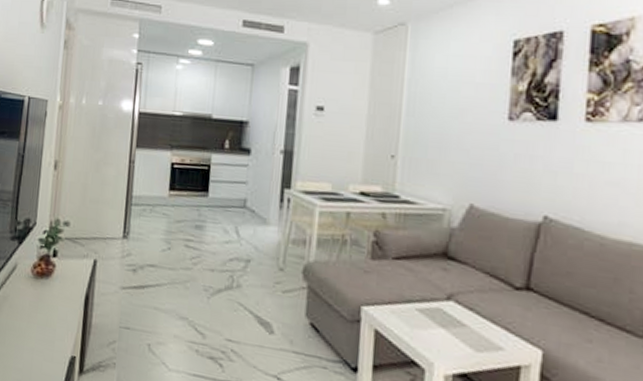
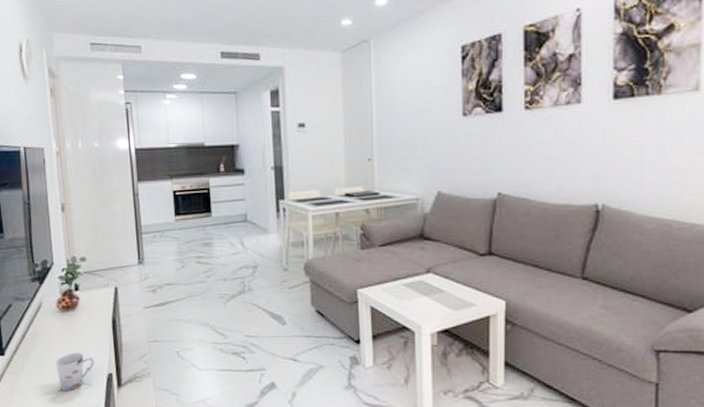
cup: none [19,325,59,369] -> present [56,353,94,392]

